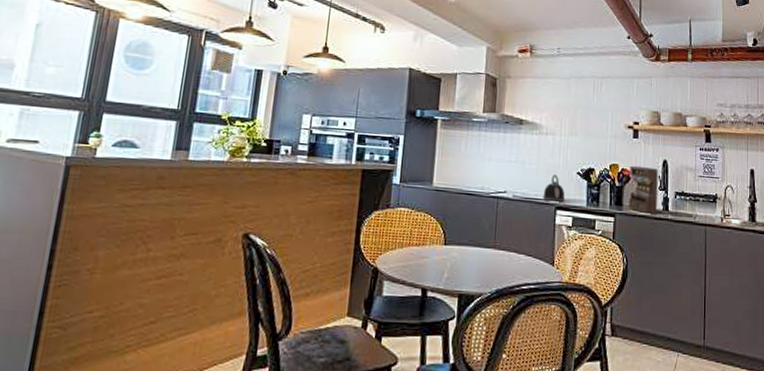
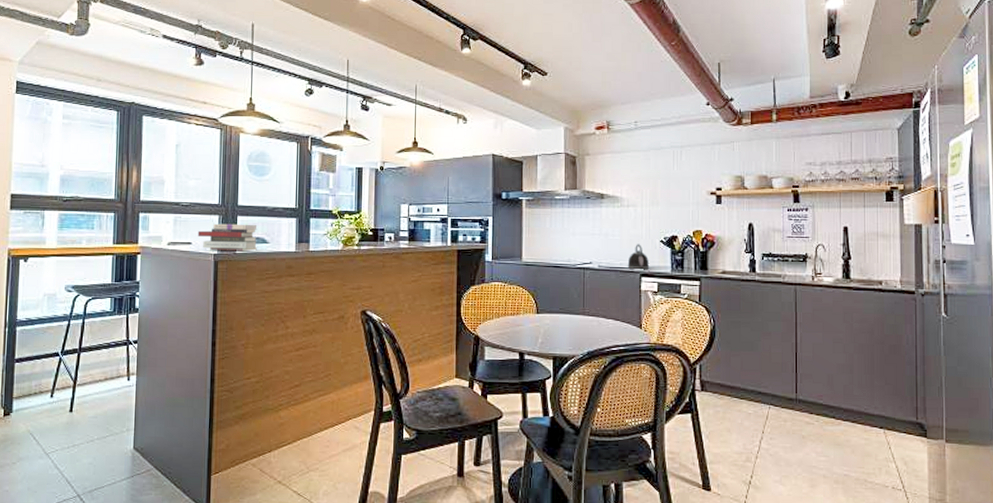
books: none [48,120,127,156] -> present [197,223,258,252]
spice rack: present [629,165,658,215] -> none [714,230,744,277]

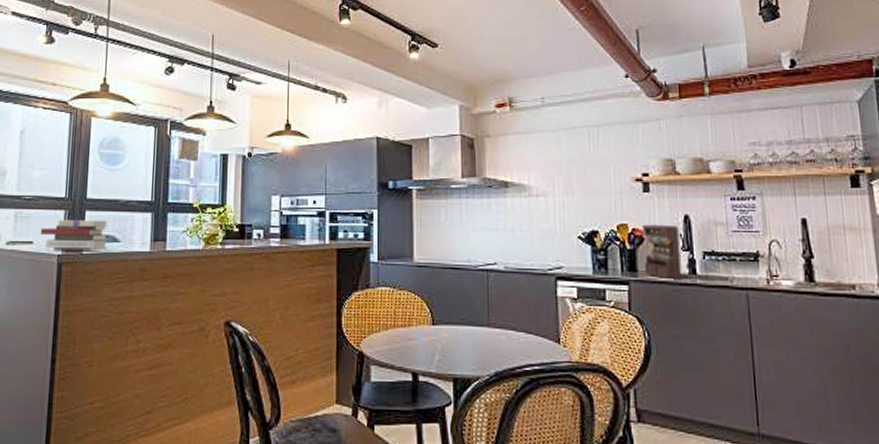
kettle: present [627,244,650,270] -> none [539,241,567,272]
spice rack: none [714,230,744,277] -> present [642,224,683,280]

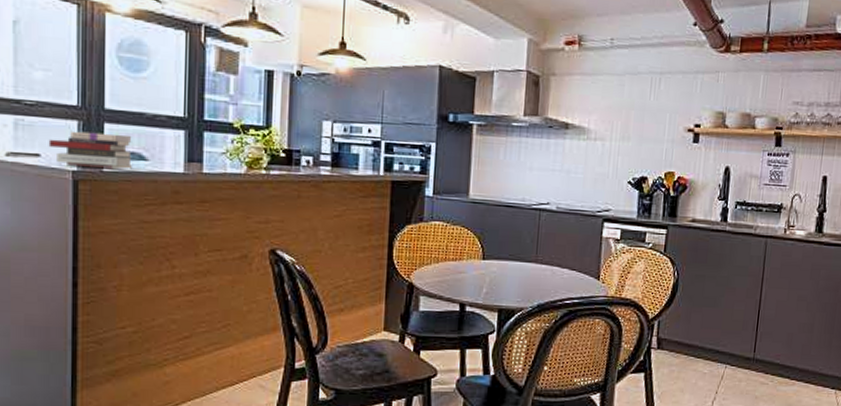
spice rack: present [642,224,683,280] -> none [683,173,719,227]

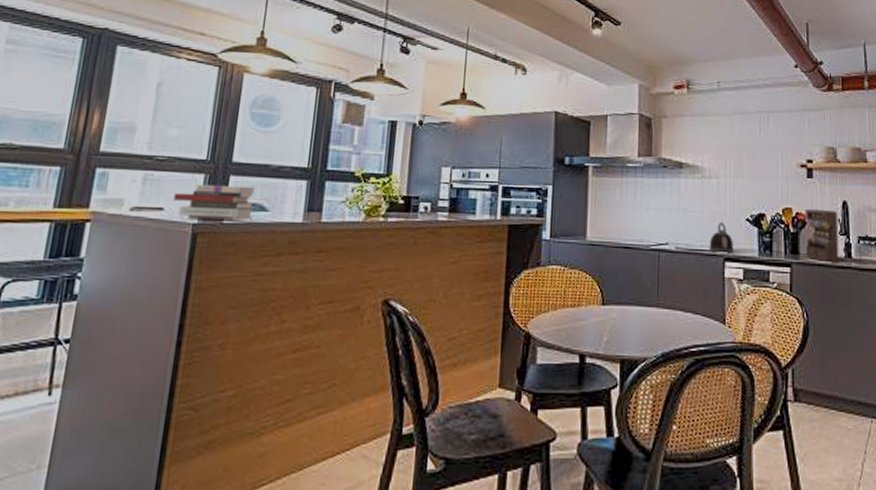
kettle: none [589,184,614,215] -> present [709,222,734,254]
spice rack: none [683,173,719,227] -> present [805,208,840,263]

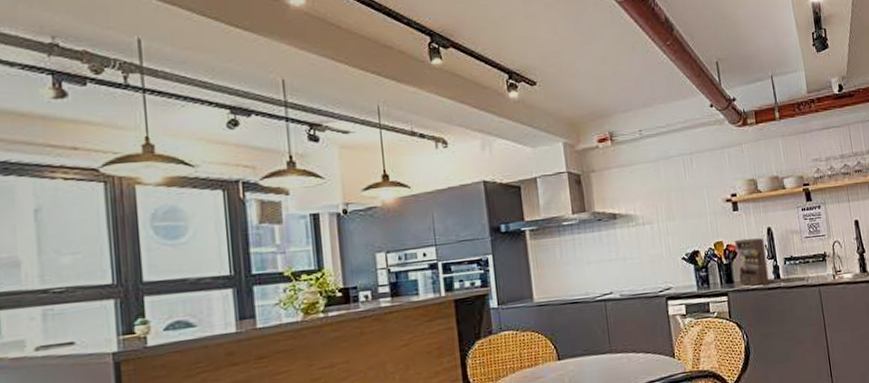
books: present [173,184,256,222] -> none [83,304,179,348]
kettle: present [709,222,734,254] -> none [651,264,675,295]

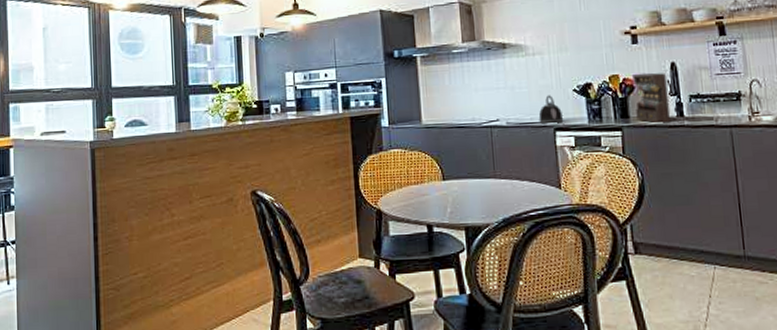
kettle: none [651,264,675,295] -> present [538,95,564,125]

